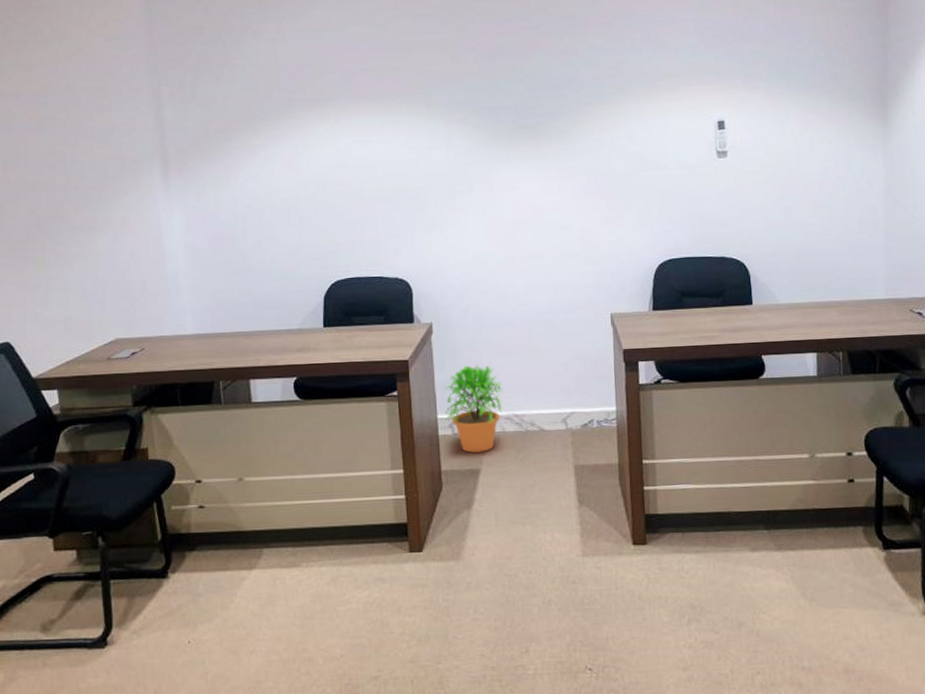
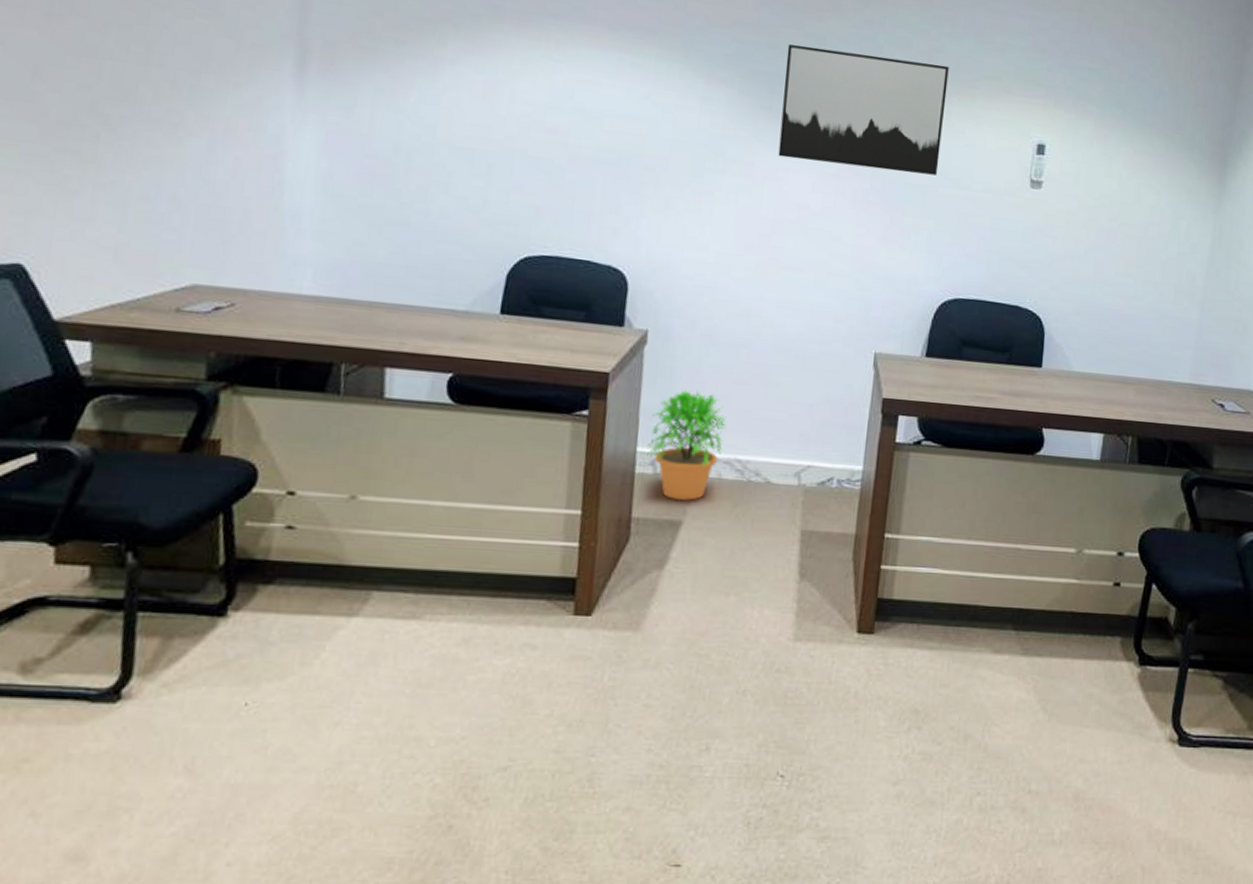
wall art: none [504,73,639,171] -> present [778,44,949,175]

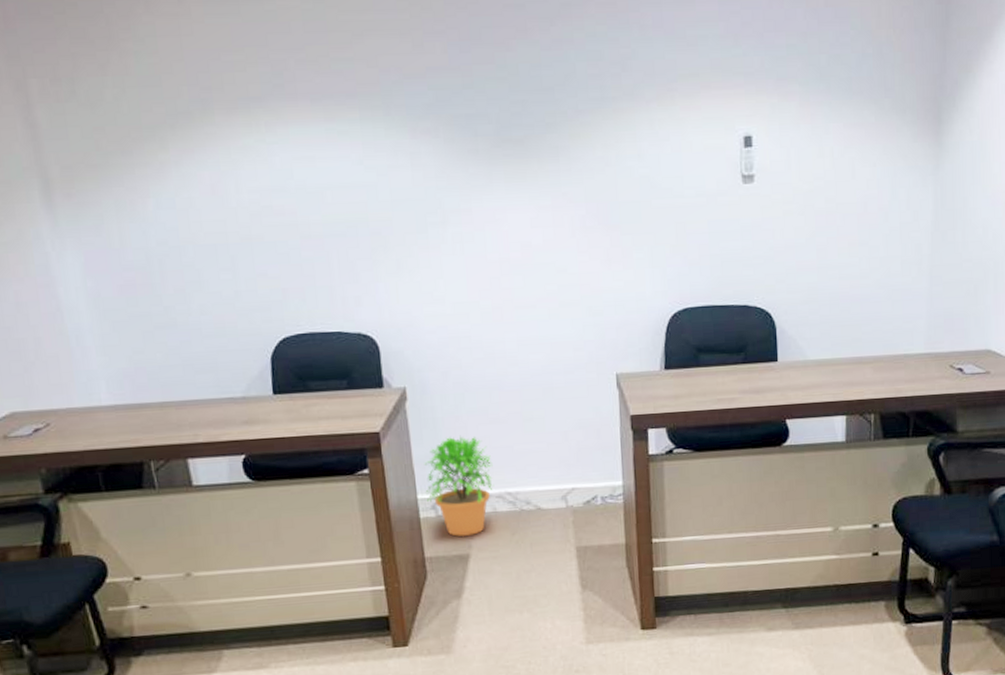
wall art: present [778,44,949,175] -> none [482,72,649,198]

